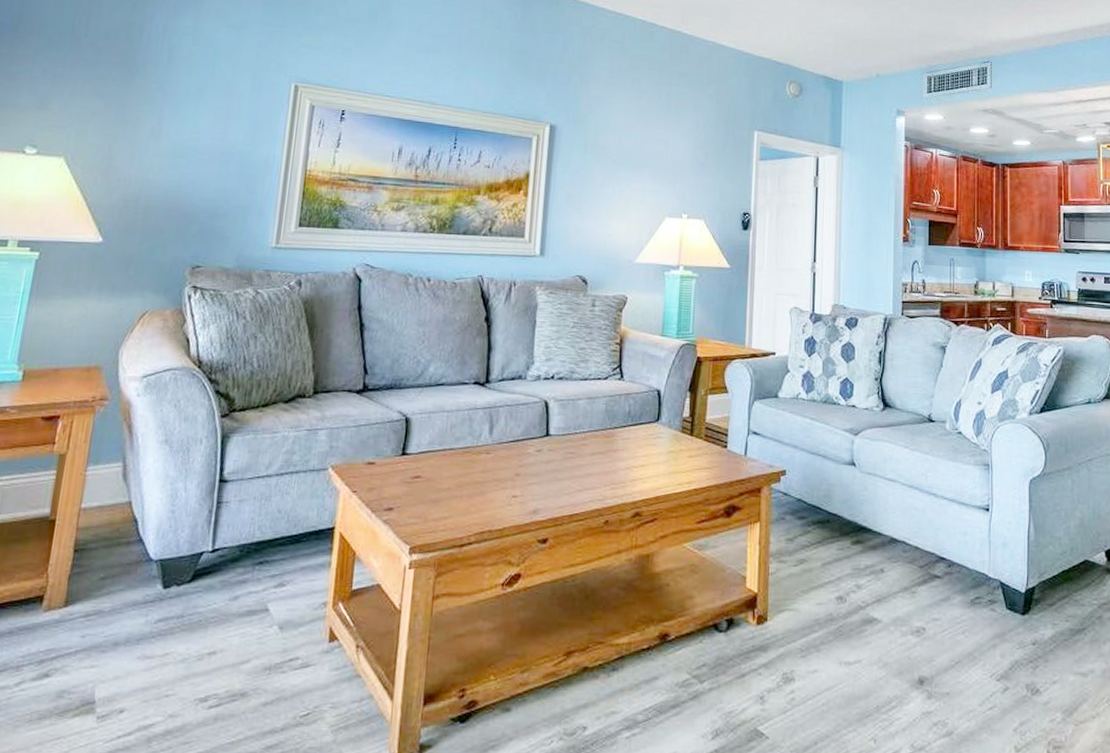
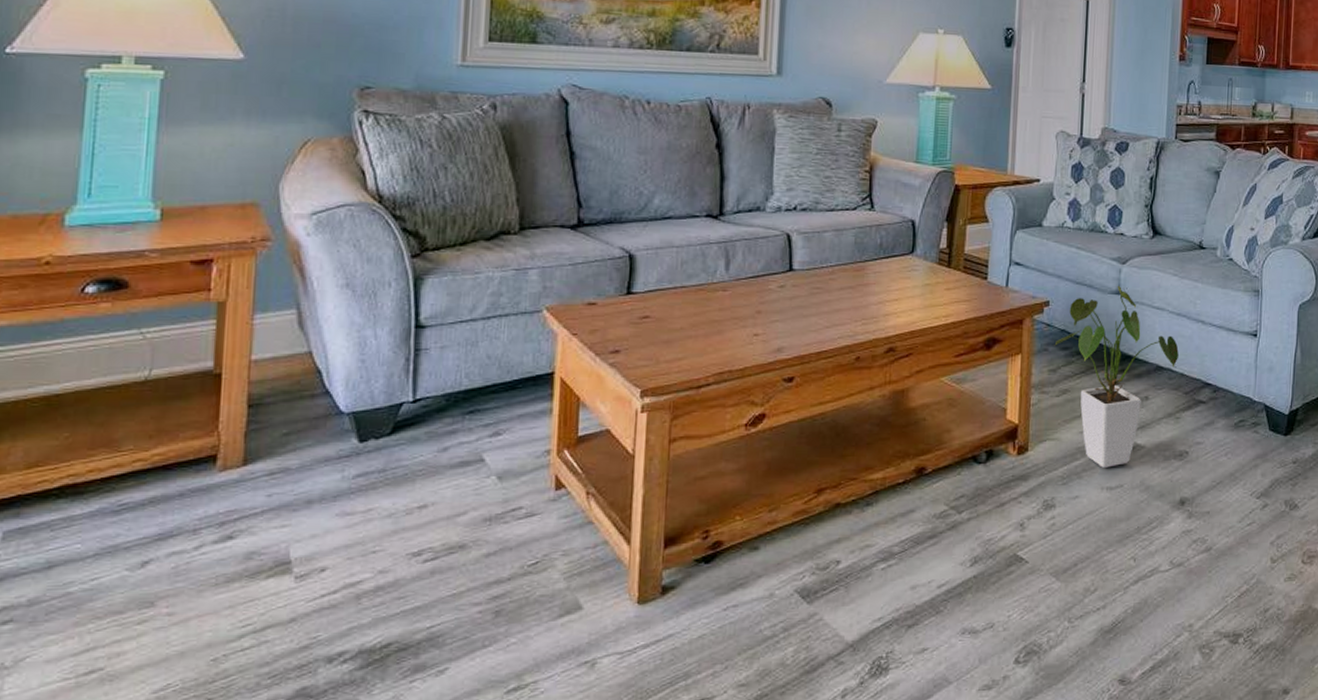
house plant: none [792,456,912,641] -> present [1056,285,1179,468]

